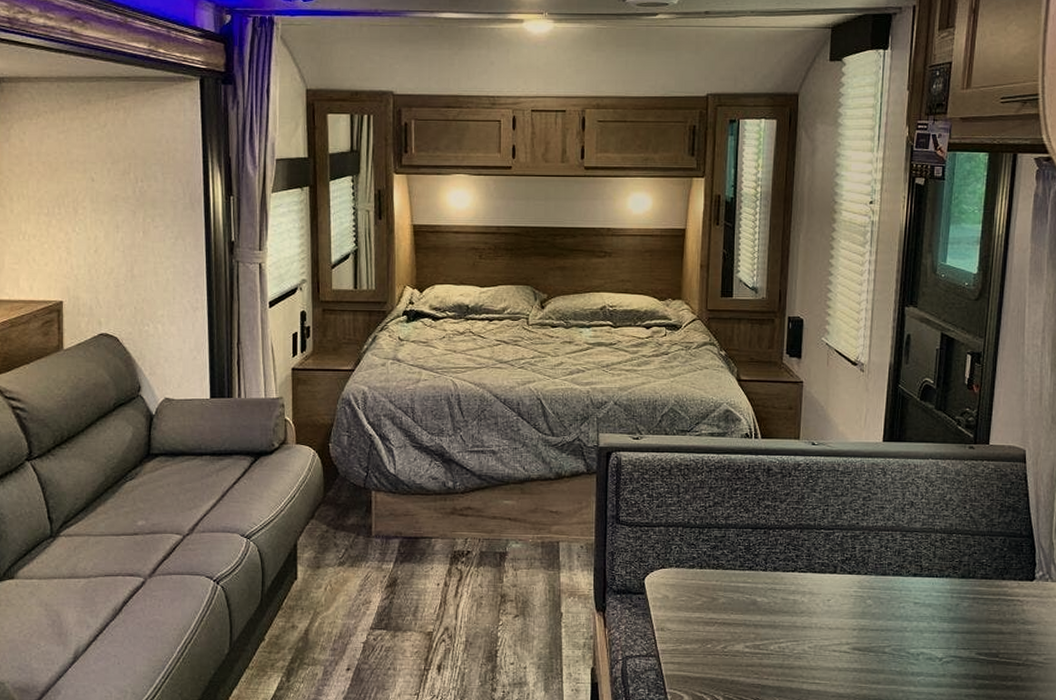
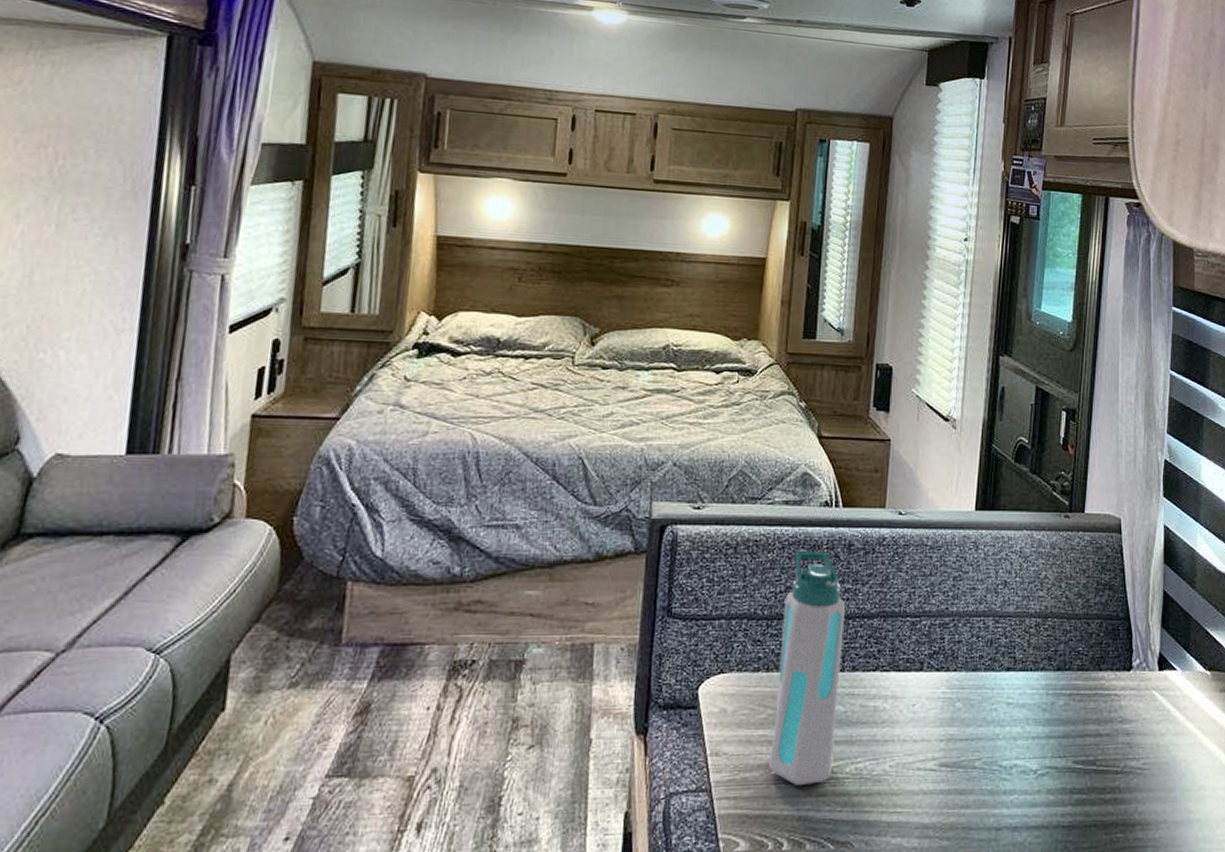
water bottle: none [706,474,766,657] -> present [769,551,845,785]

